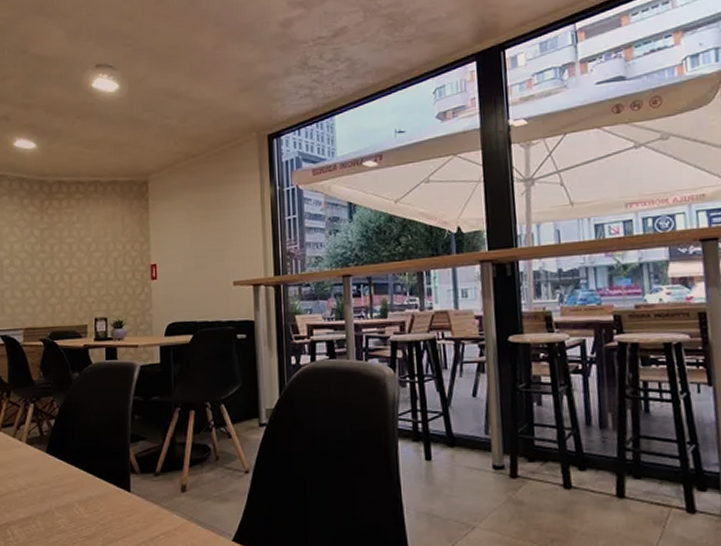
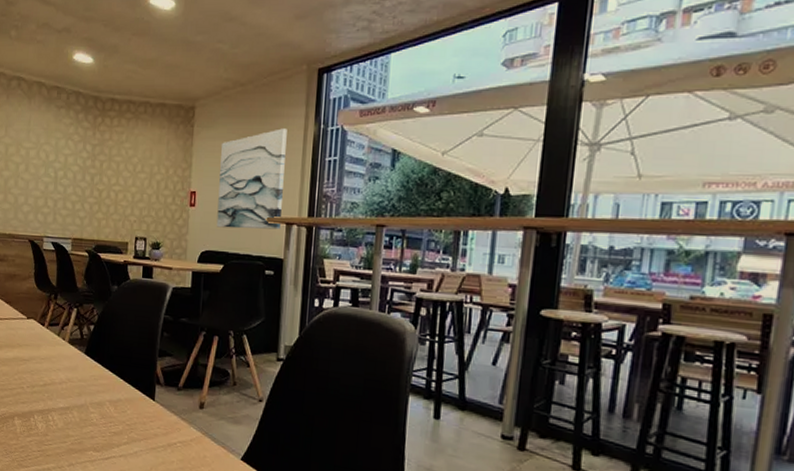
wall art: none [179,193,247,298] -> present [216,128,287,230]

